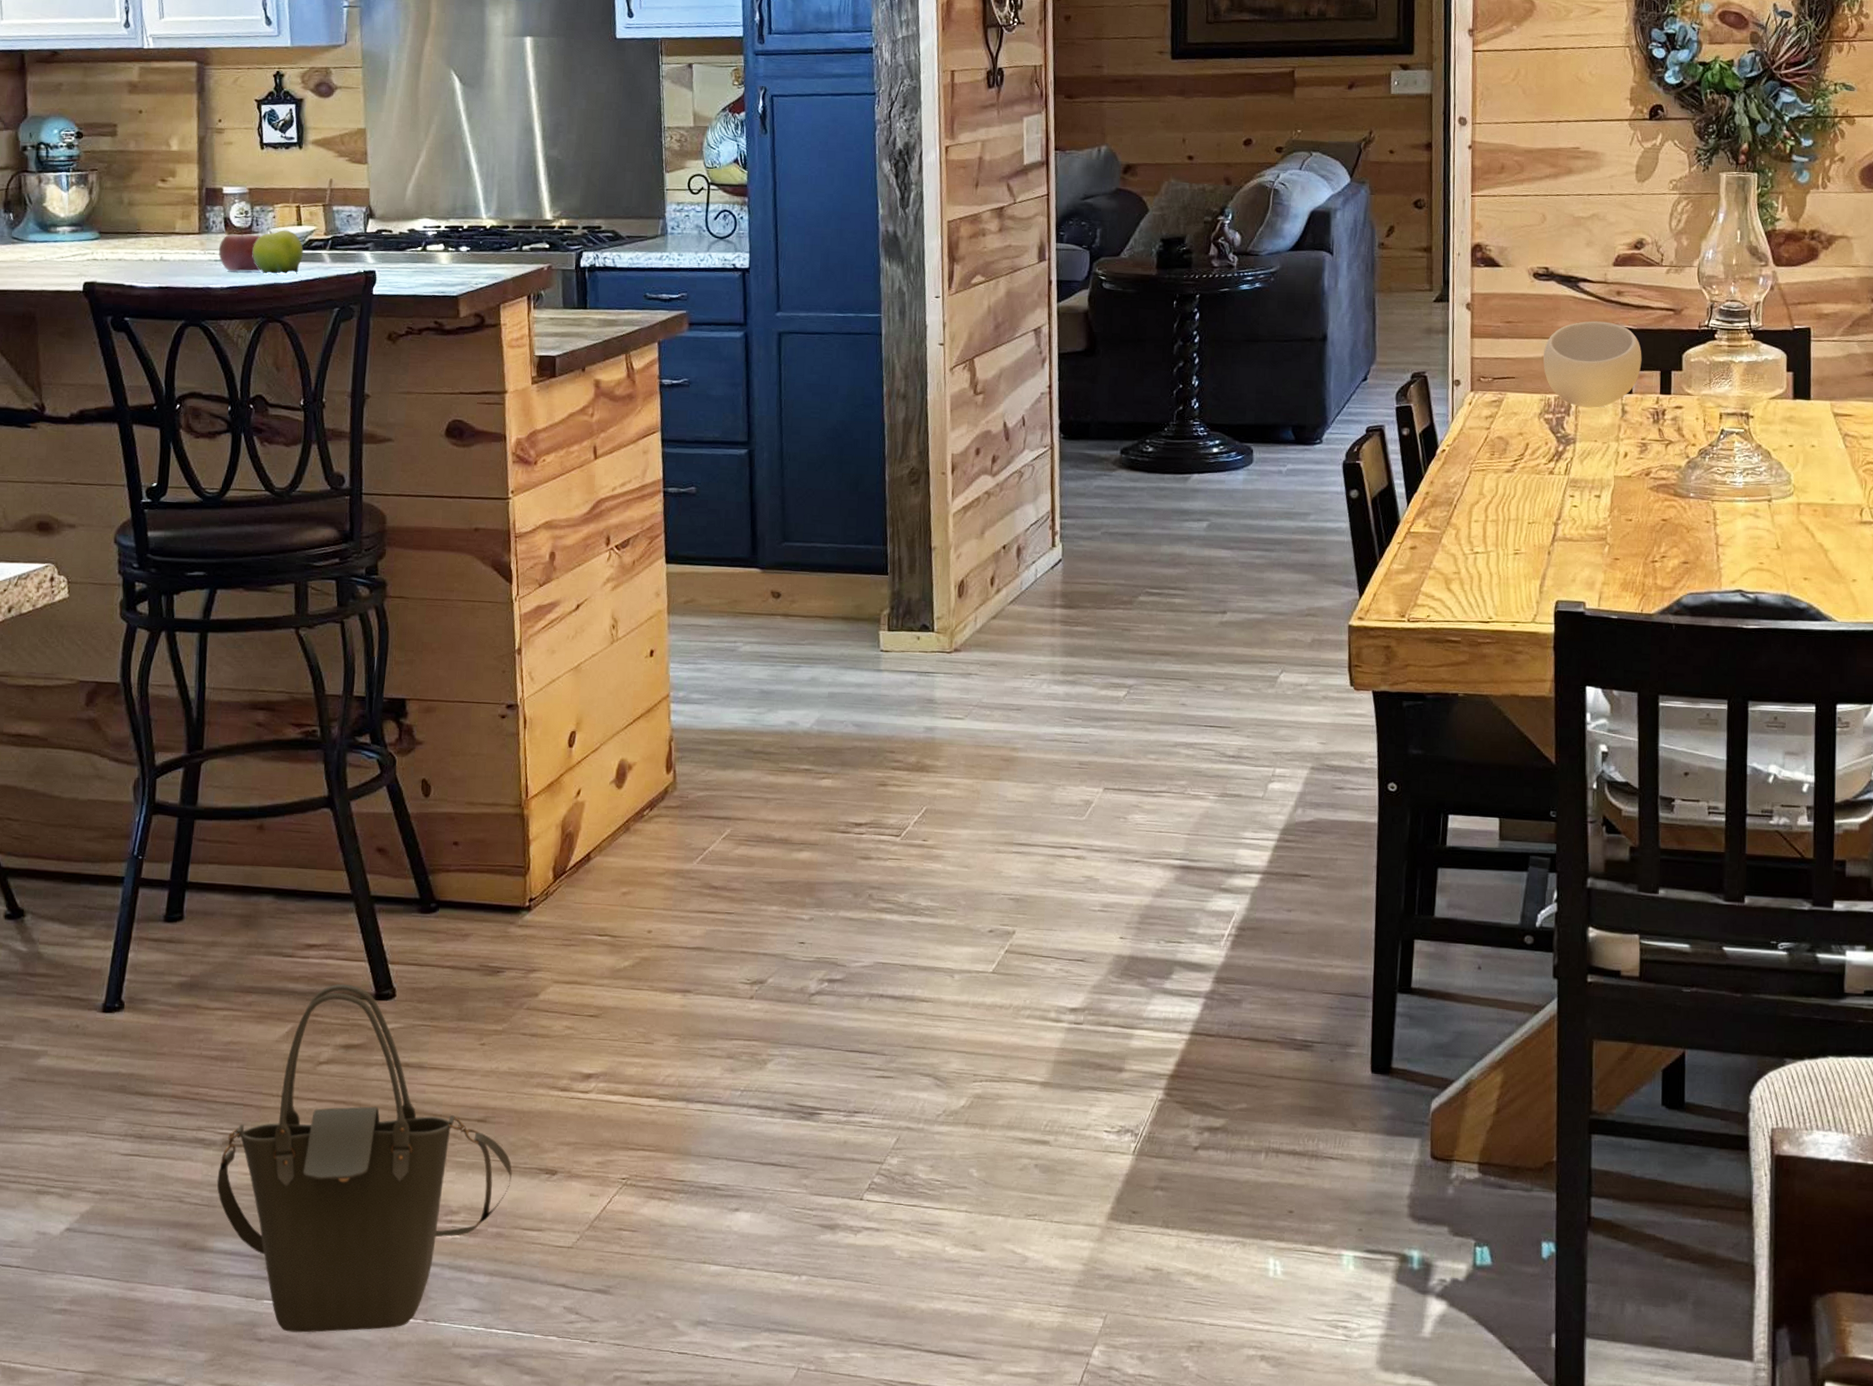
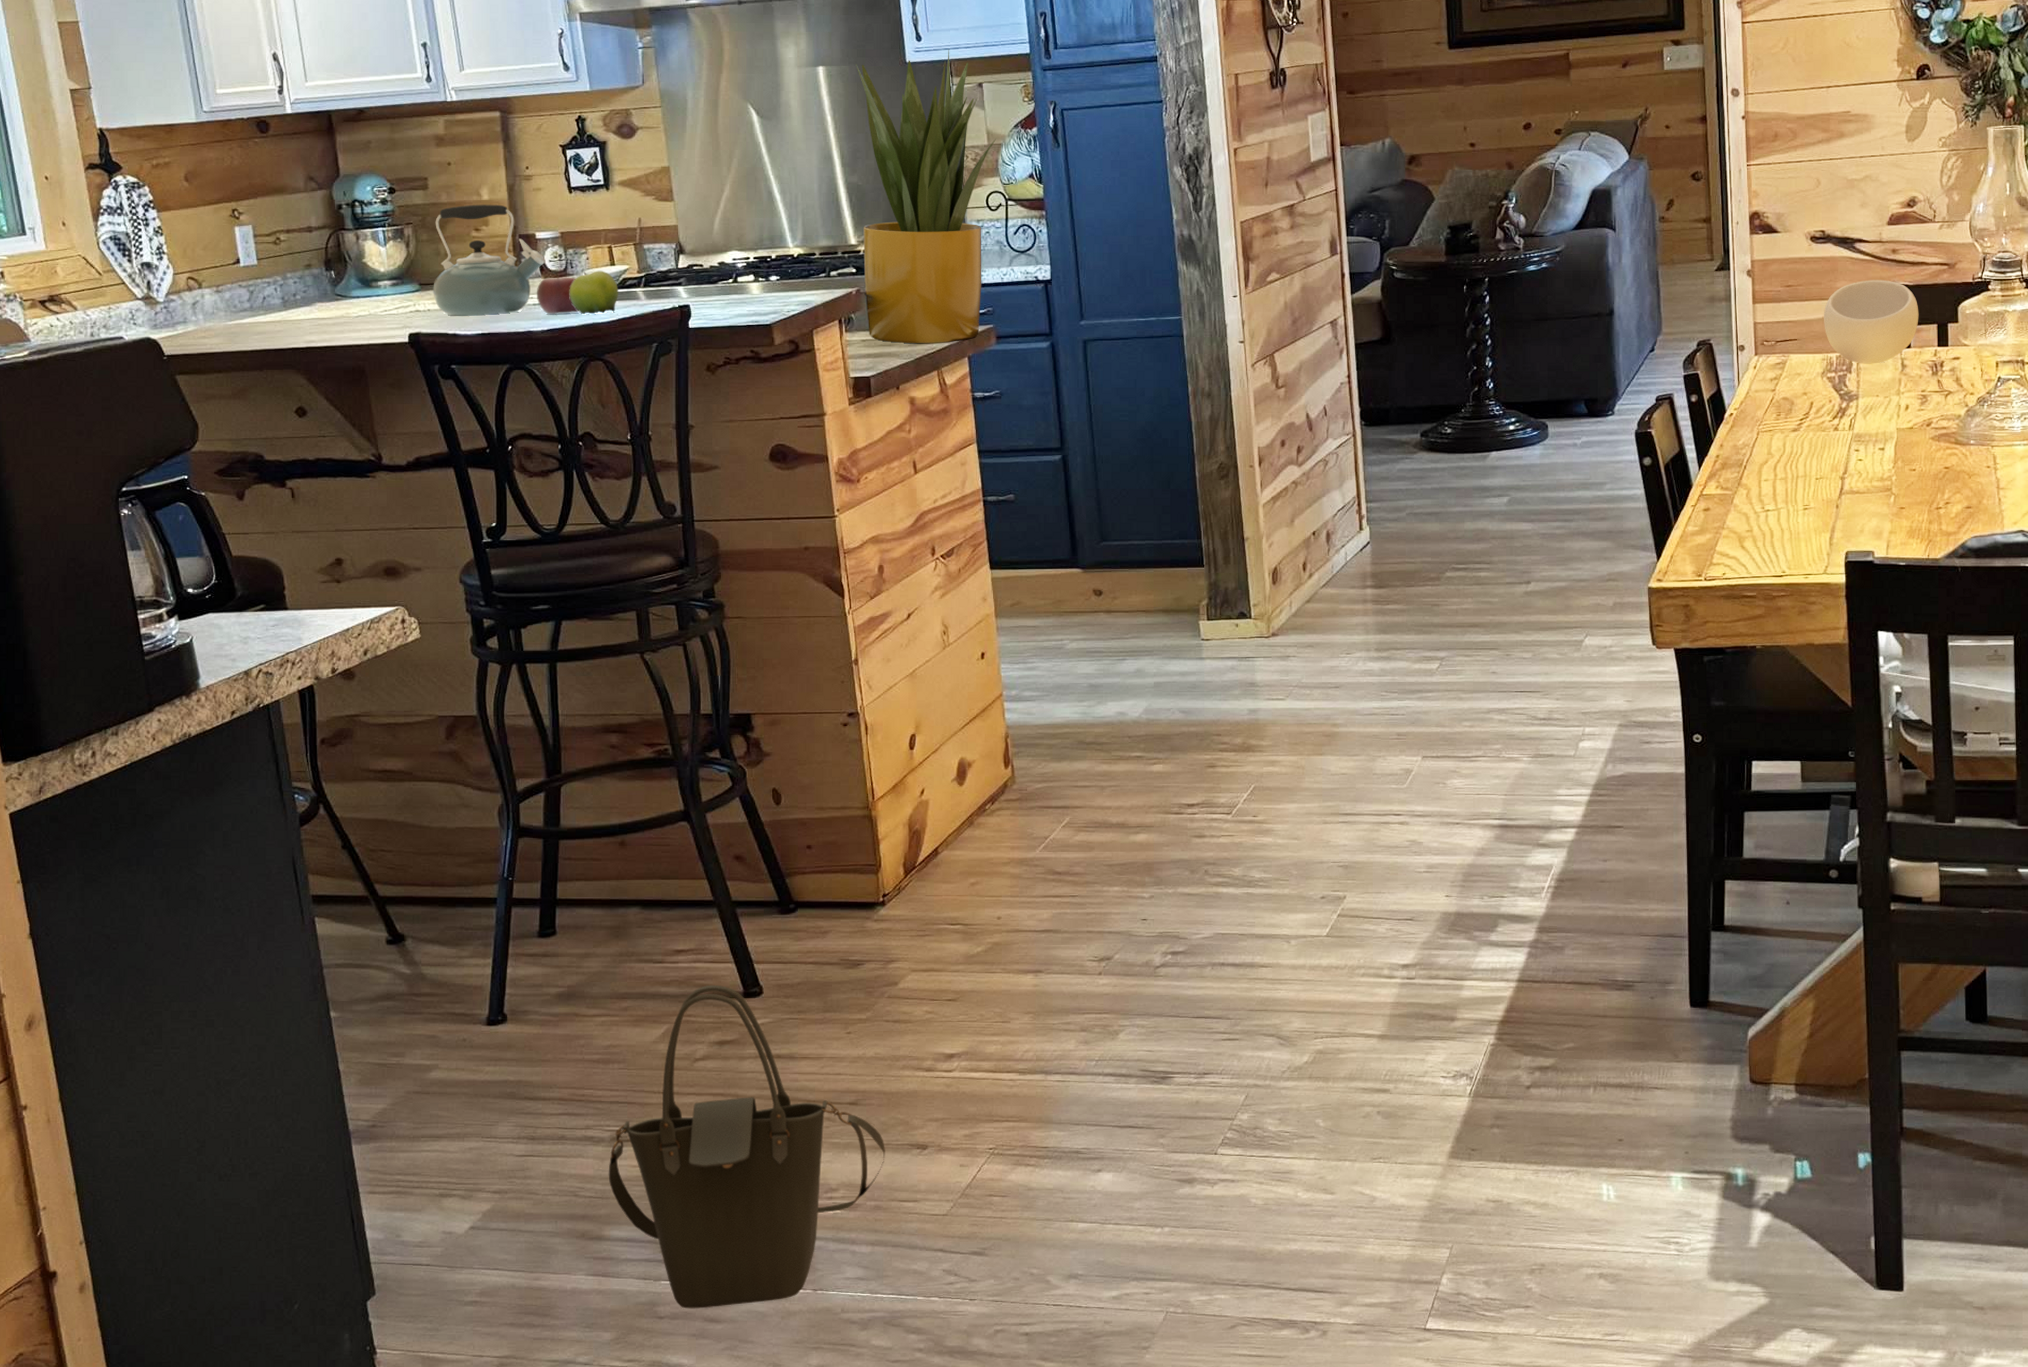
kettle: none [112,154,231,268] -> present [433,204,546,317]
planter: none [556,27,703,327] -> present [856,48,997,343]

